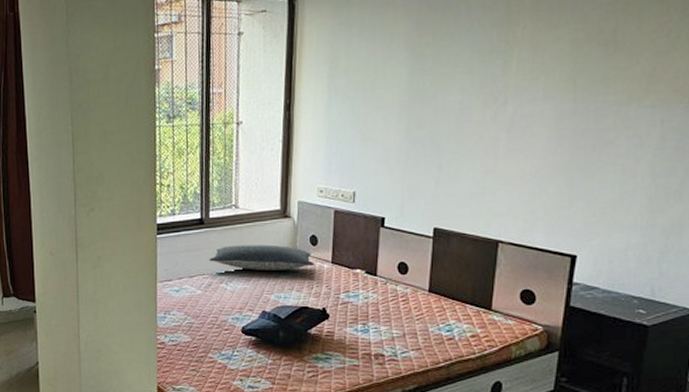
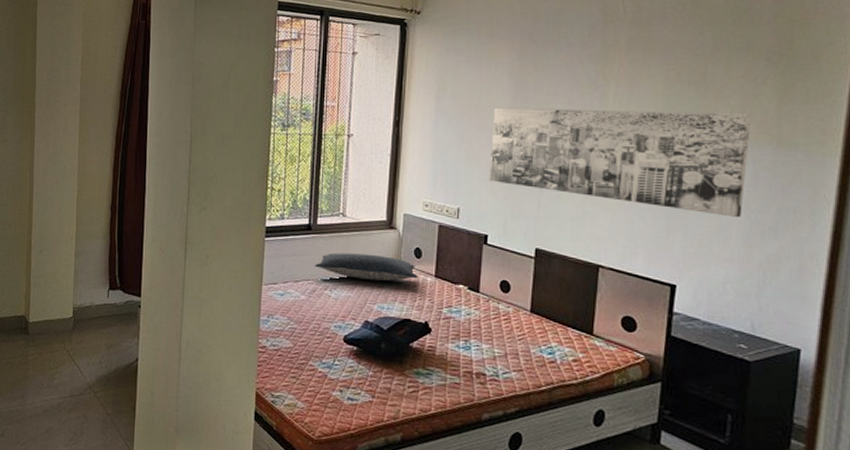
wall art: none [385,71,662,183] -> present [488,107,751,218]

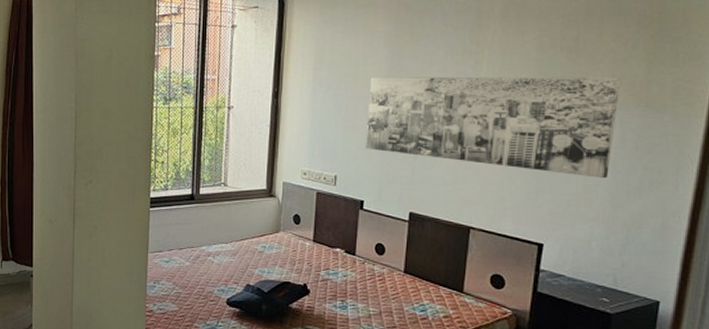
pillow: present [315,253,418,281] -> none [198,221,297,246]

